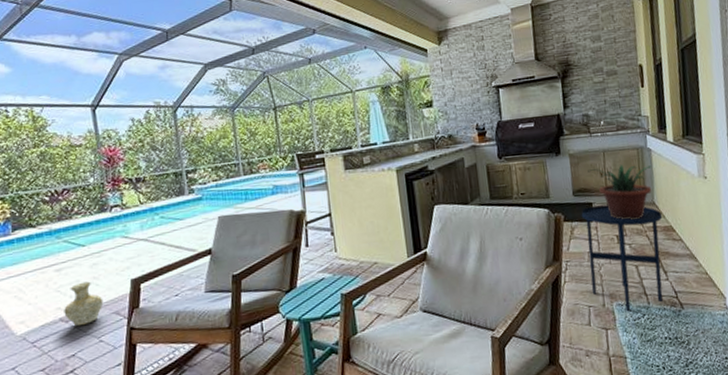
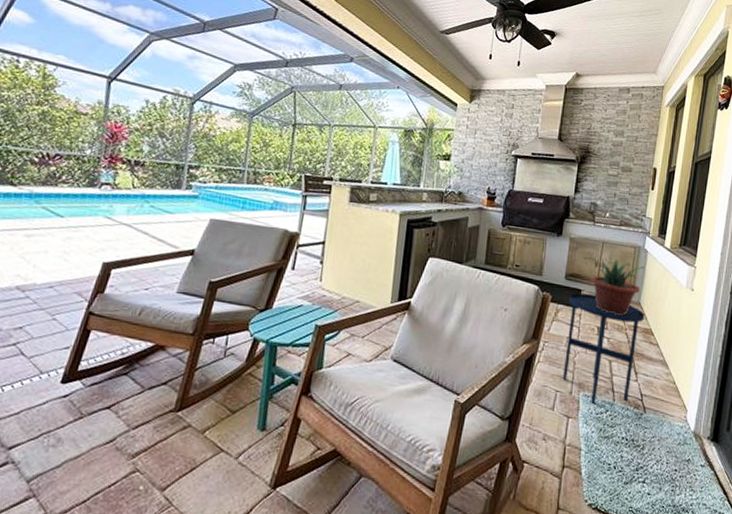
vase: present [64,281,104,327] -> none [22,253,69,299]

